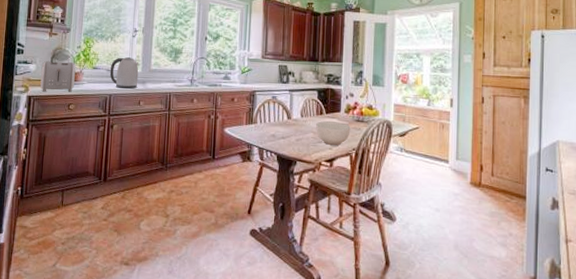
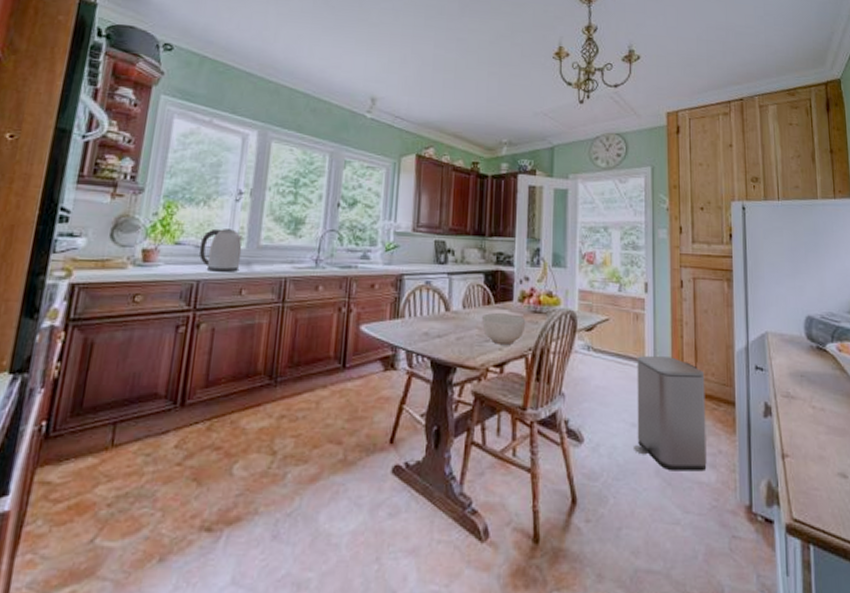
toaster: present [40,60,76,92] -> none [91,232,149,278]
pedal bin: none [437,157,500,249] -> present [634,356,707,472]

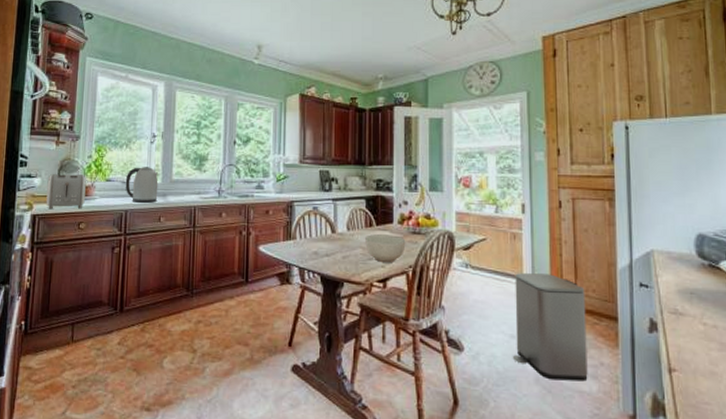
toaster: none [91,232,149,278] -> present [46,173,86,210]

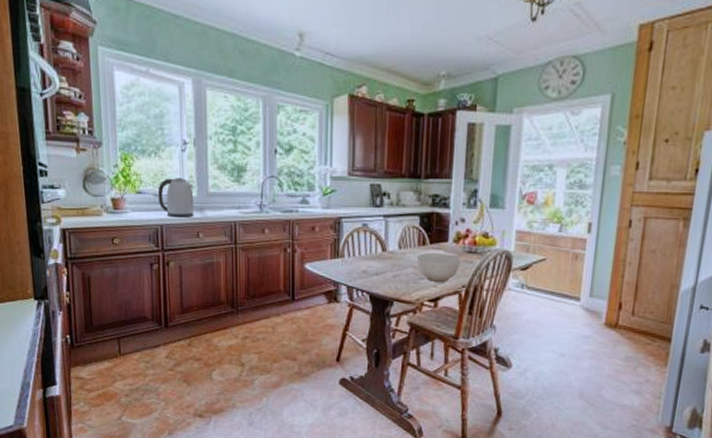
toaster: present [46,173,86,210] -> none [72,184,116,224]
pedal bin: present [513,273,588,382] -> none [560,294,643,397]

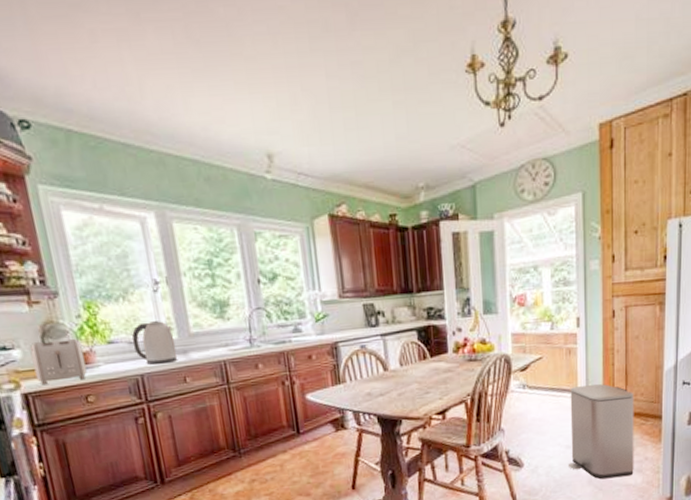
toaster: none [72,184,116,224] -> present [29,338,87,385]
bowl: present [417,253,461,282] -> none [420,365,463,395]
pedal bin: none [560,294,643,397] -> present [569,384,634,480]

